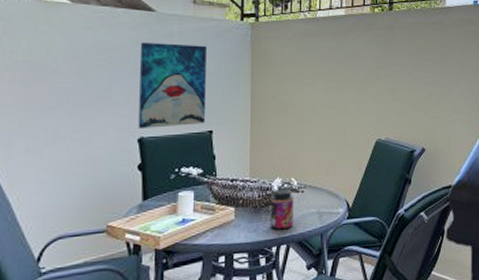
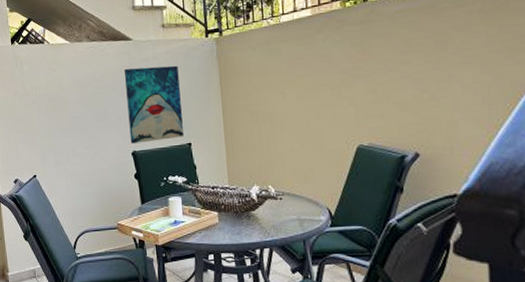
jar: present [270,188,294,230] -> none [250,195,275,234]

